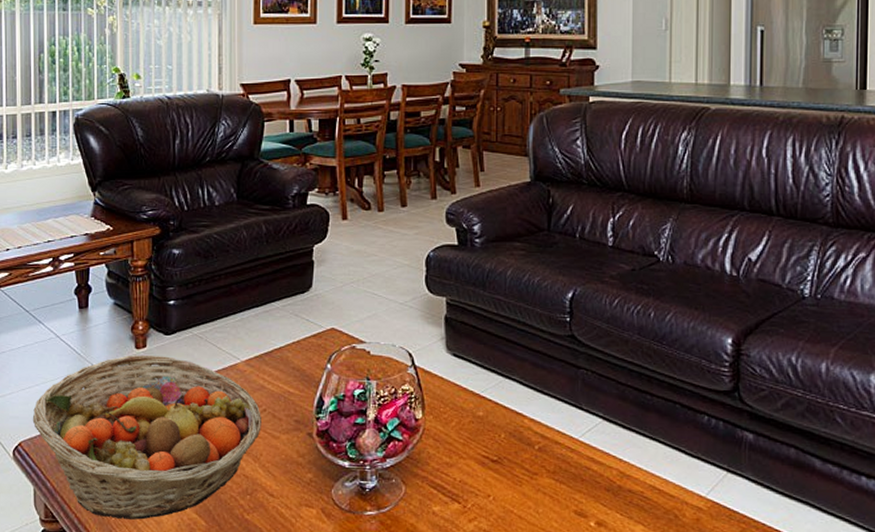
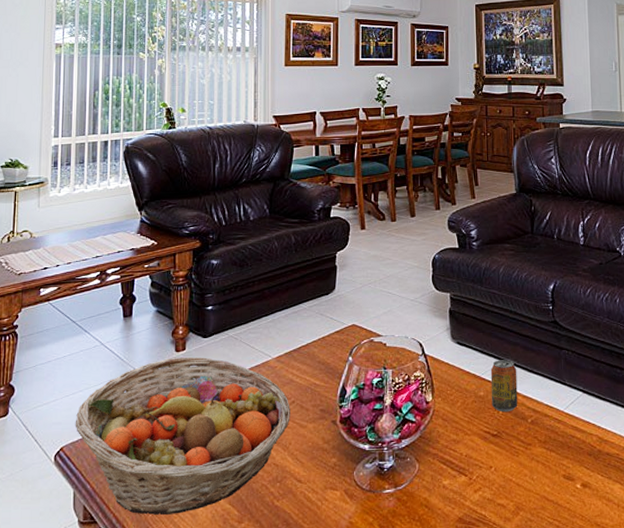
beverage can: none [492,377,524,437] -> present [490,360,518,413]

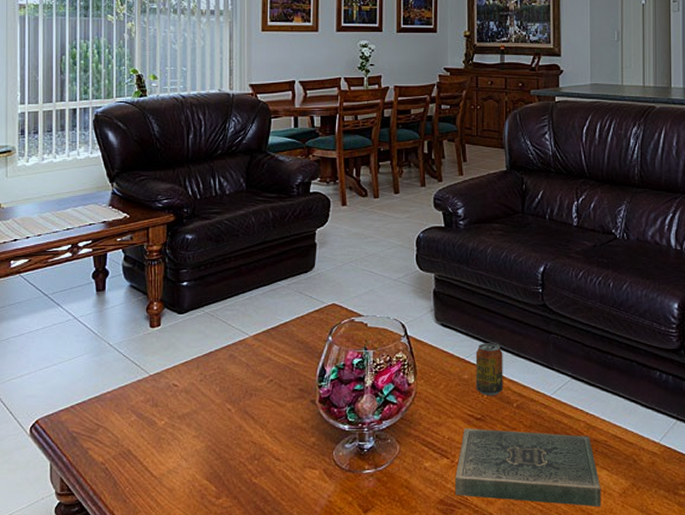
fruit basket: present [75,356,290,515] -> none [49,332,268,488]
book: none [473,444,616,521] -> present [455,428,601,507]

